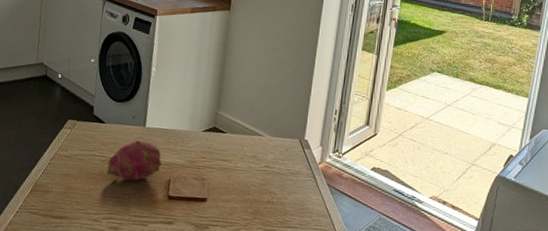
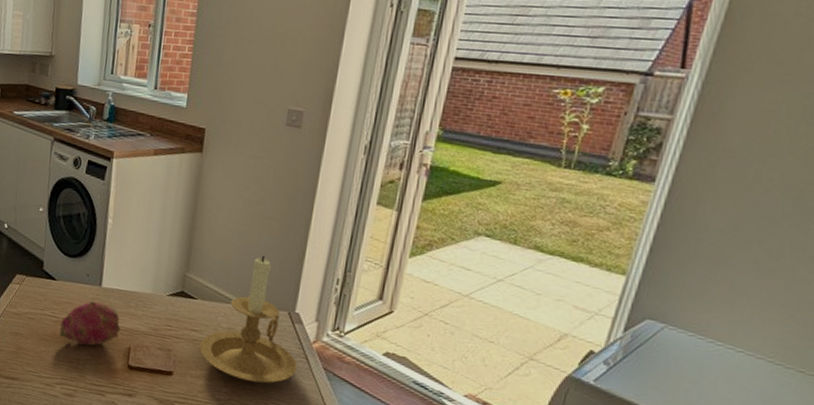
candle holder: none [229,93,308,202] -> present [199,255,298,384]

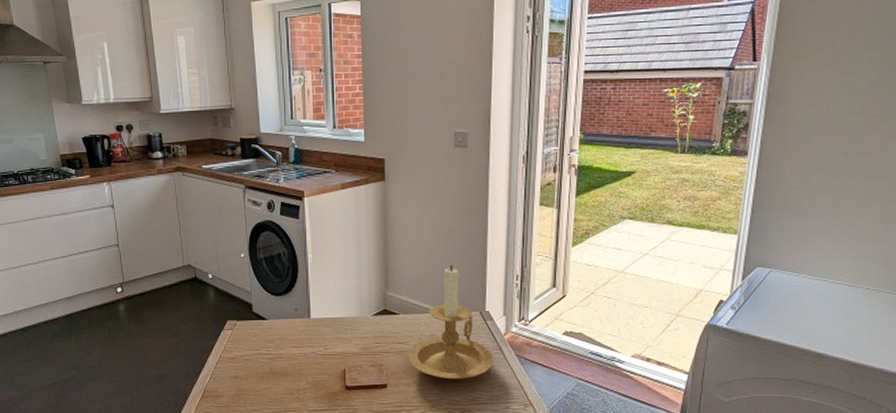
fruit: present [59,301,121,346] -> none [276,333,334,377]

